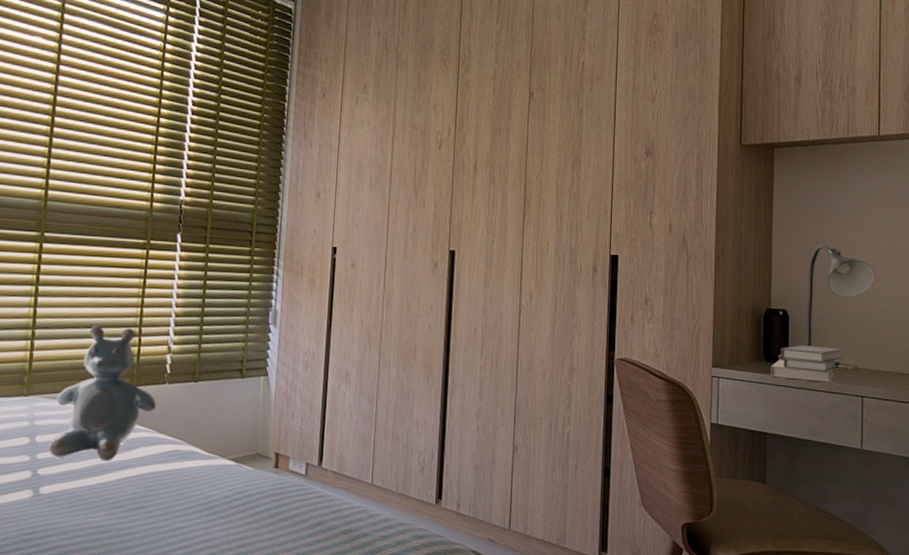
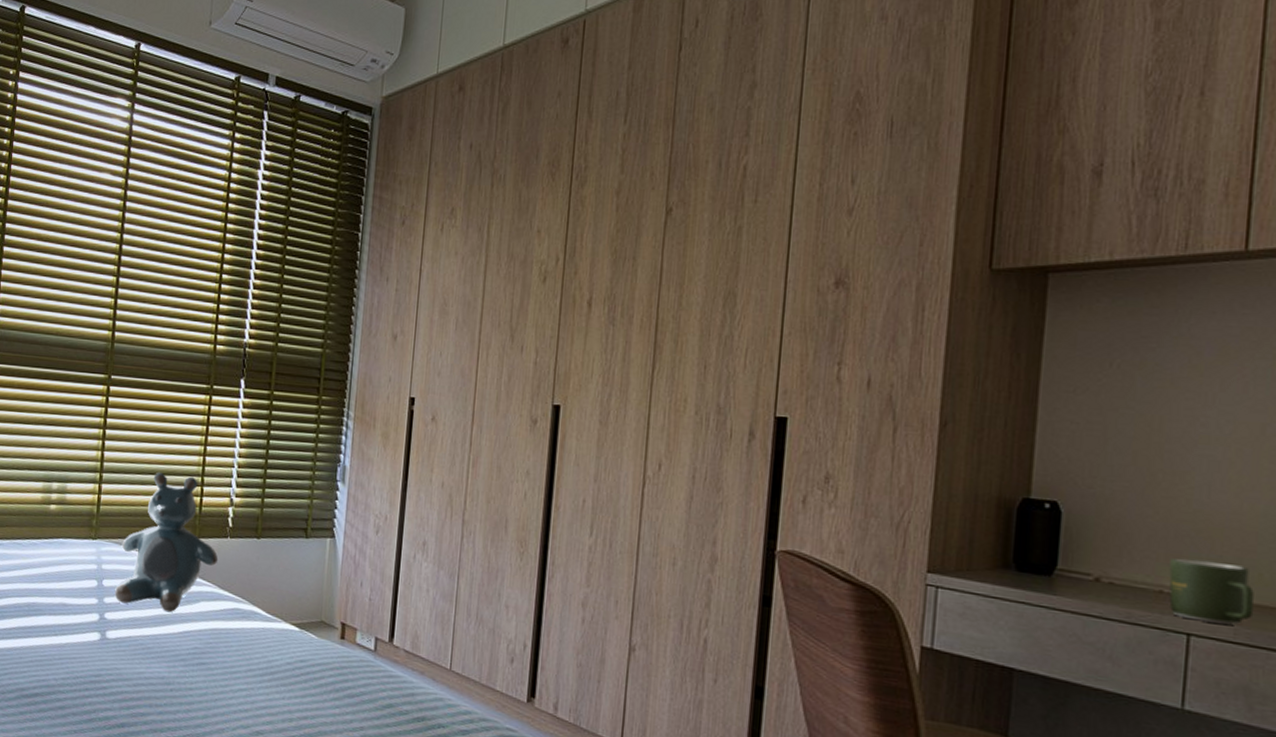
books: present [770,345,842,383] -> none [1024,552,1155,610]
desk lamp: present [778,244,876,367] -> none [1039,411,1226,588]
mug: none [850,344,895,388] -> present [1168,558,1255,625]

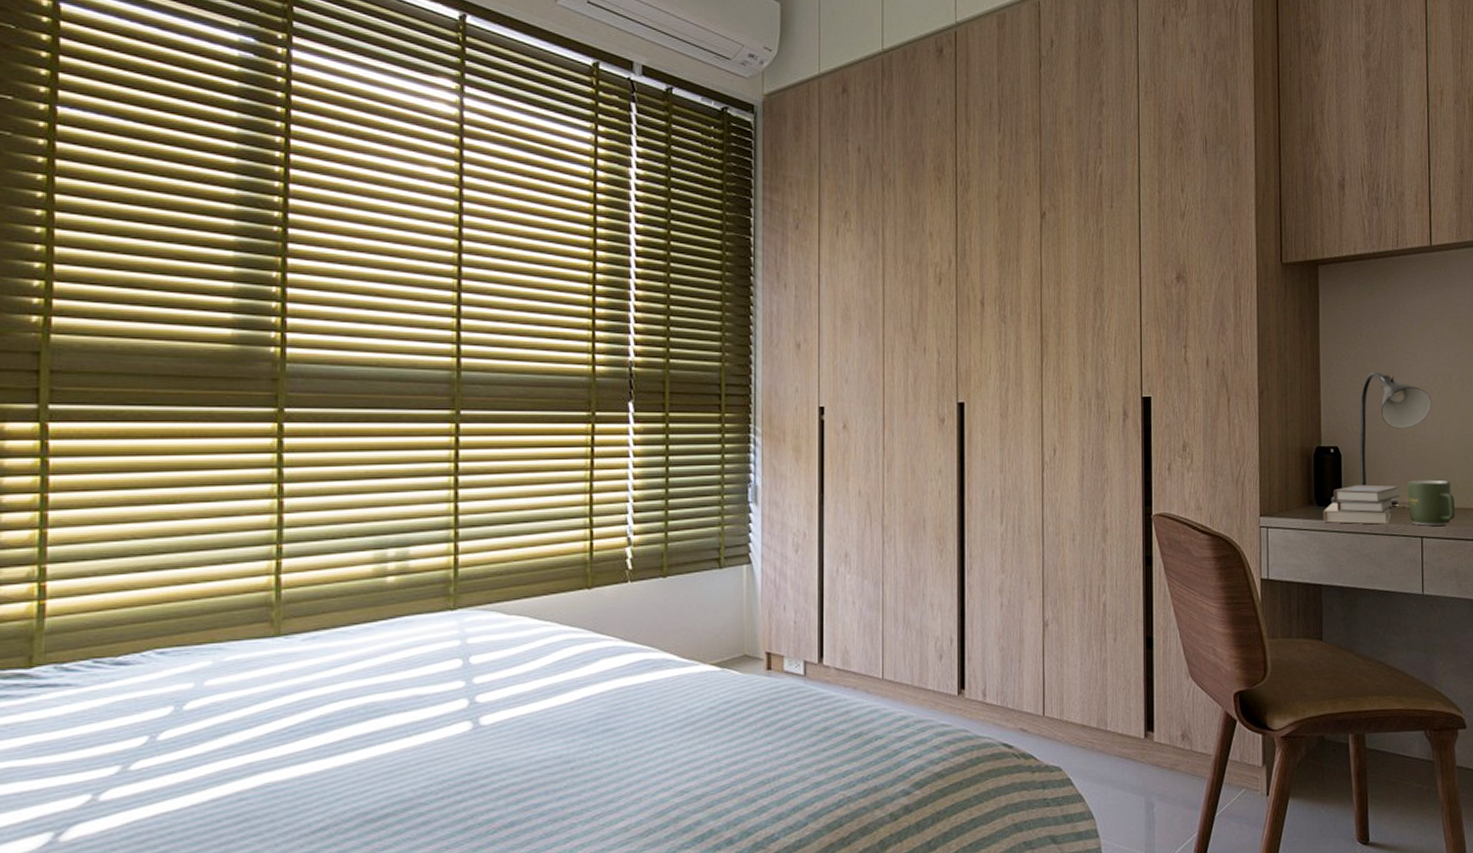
stuffed animal: present [114,473,219,613] -> none [487,519,619,680]
books: none [1024,552,1155,610] -> present [1323,484,1399,525]
desk lamp: none [1039,411,1226,588] -> present [1331,371,1432,506]

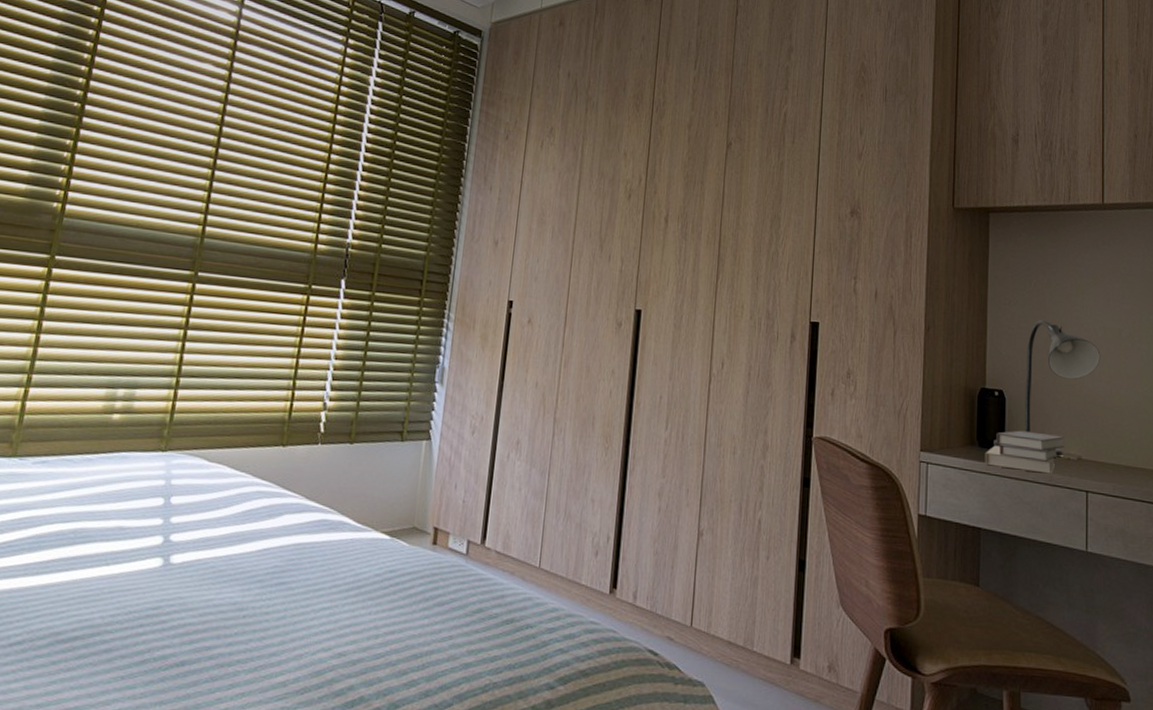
mug: present [1407,479,1456,526] -> none [1073,432,1124,482]

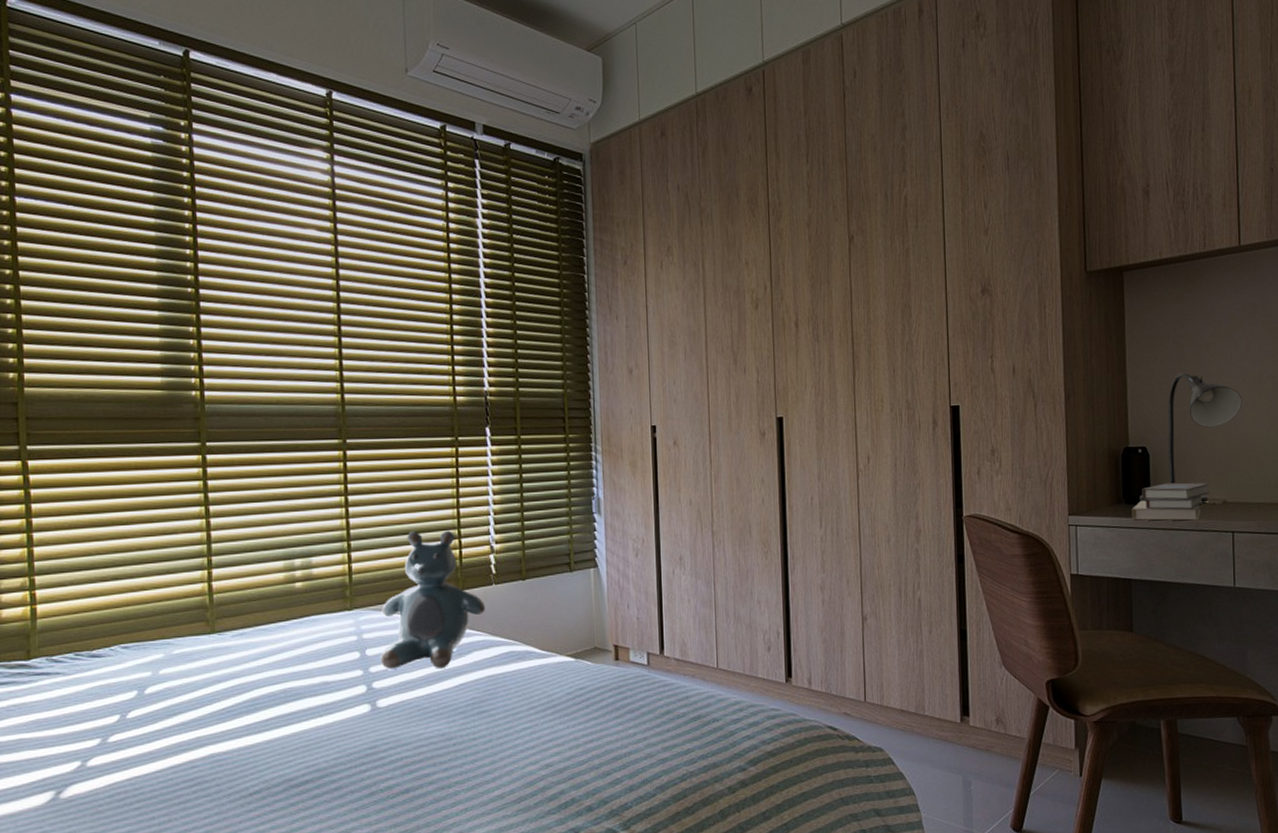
stuffed animal: none [184,376,307,529] -> present [380,530,486,669]

